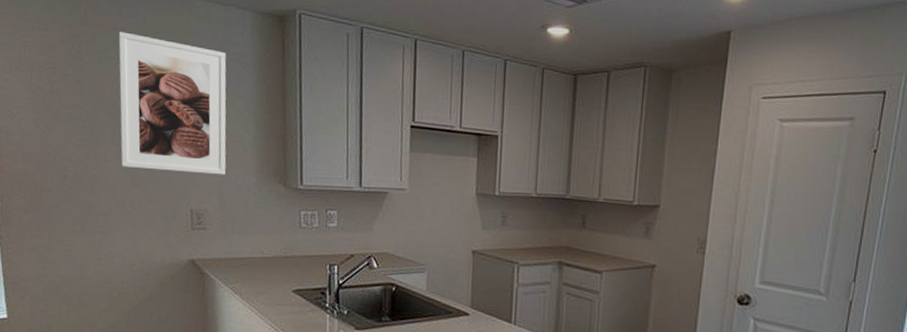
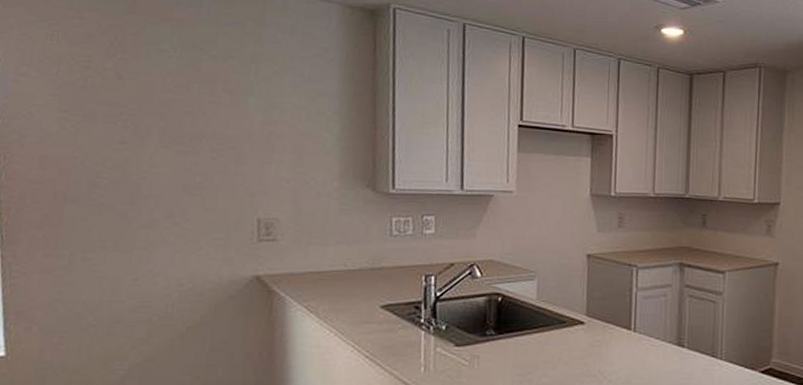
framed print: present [118,32,227,175] -> none [170,22,307,180]

